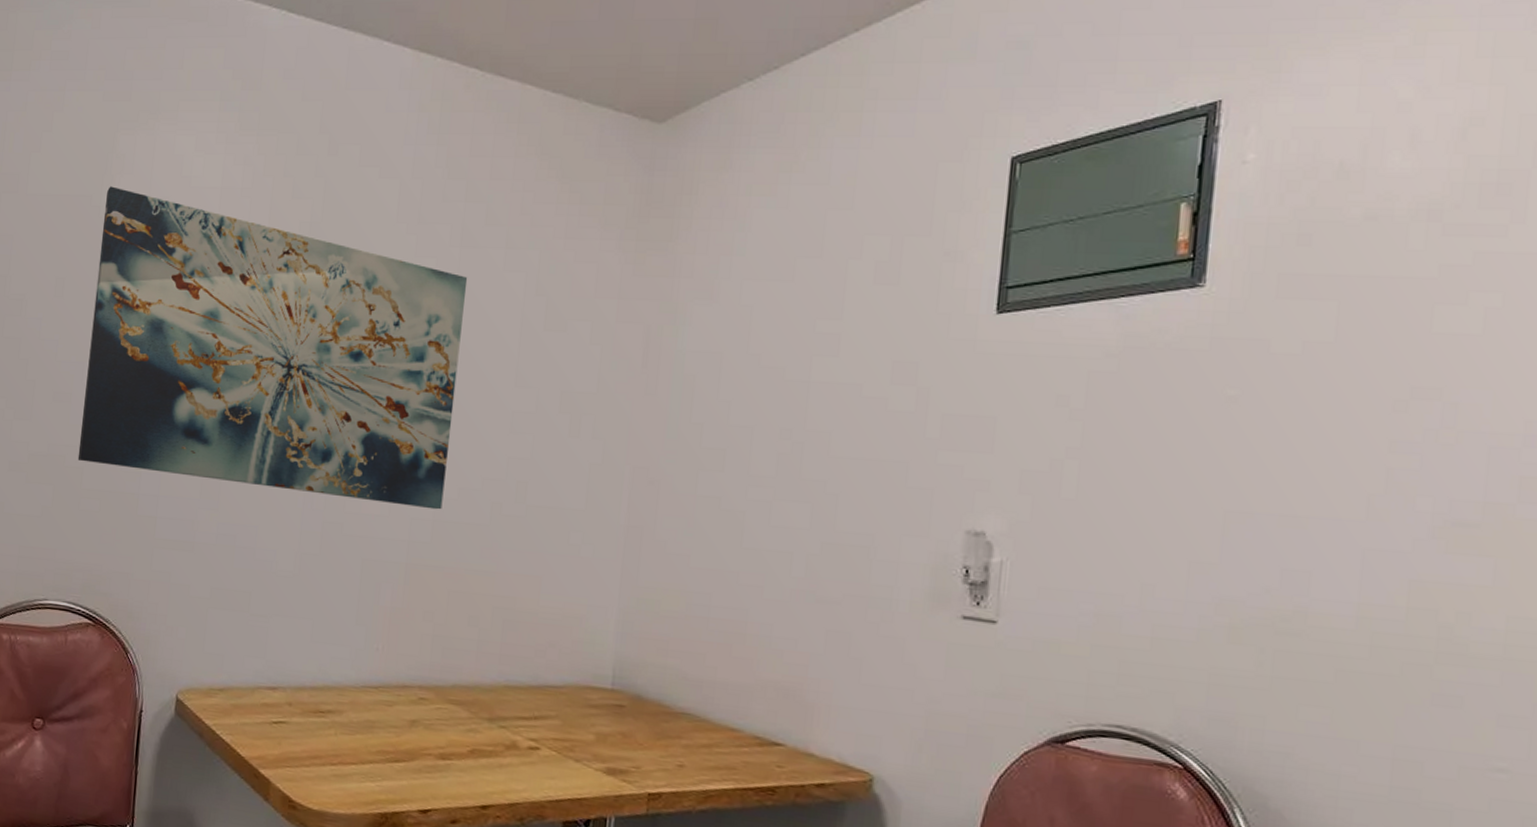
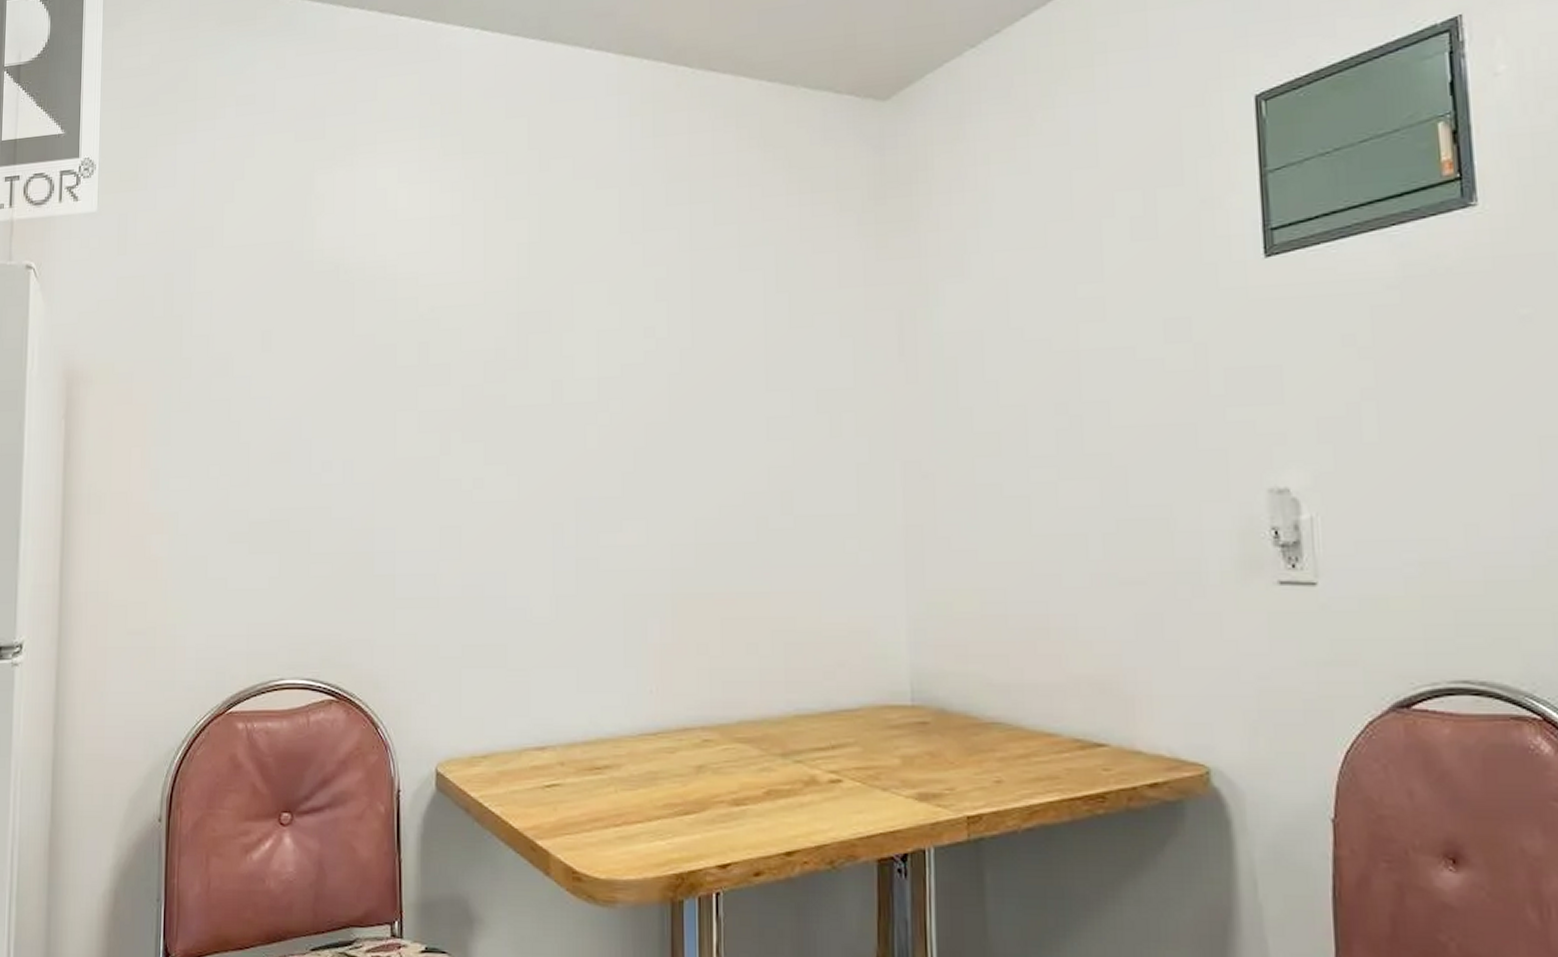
wall art: present [77,186,468,510] -> none [303,229,704,532]

